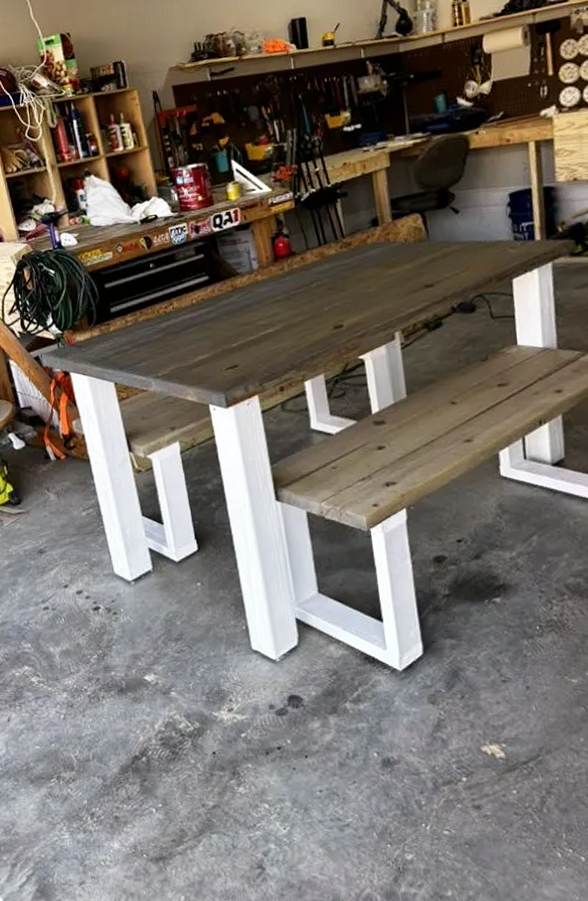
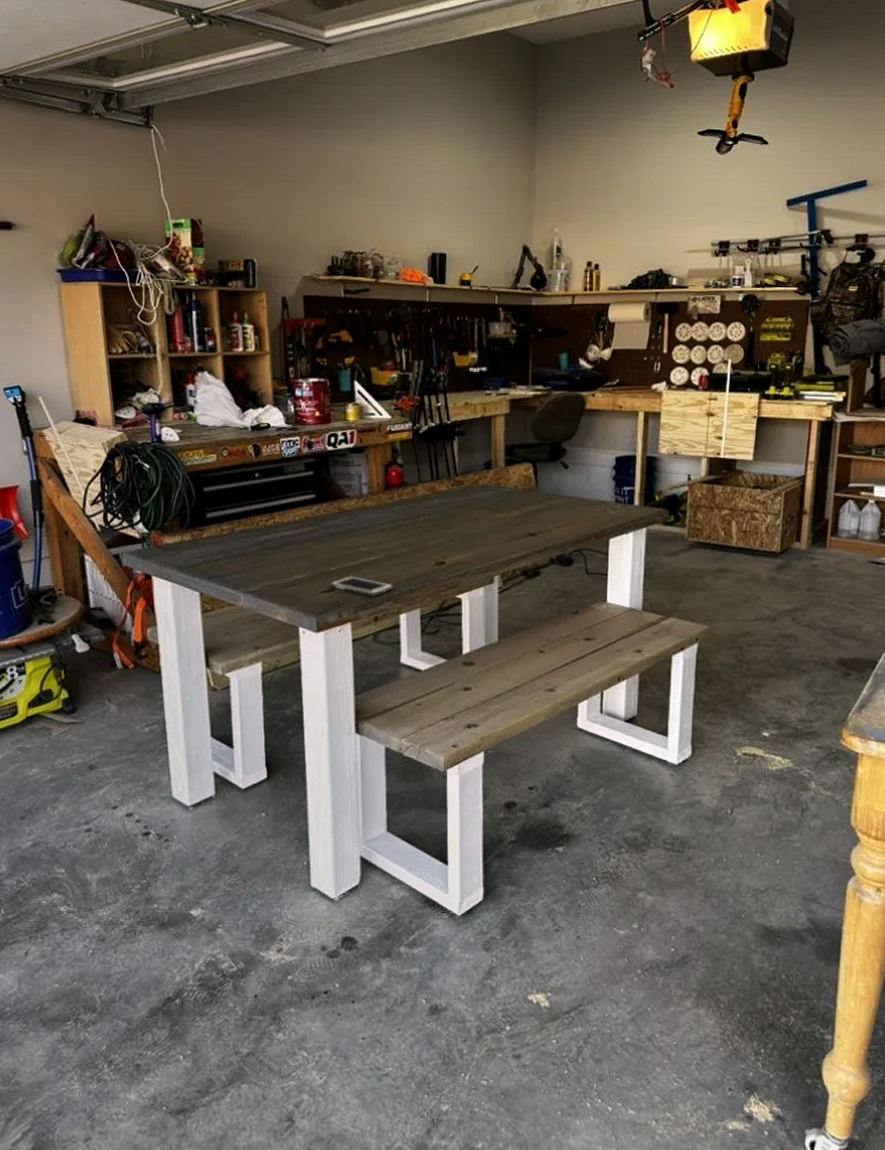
cell phone: none [233,349,296,368] -> present [329,576,394,596]

